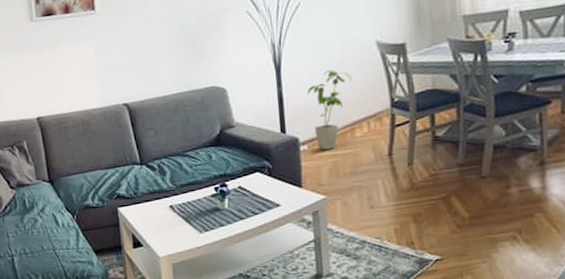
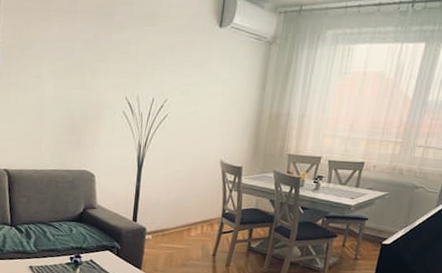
house plant: present [307,70,352,150] -> none [159,176,196,243]

